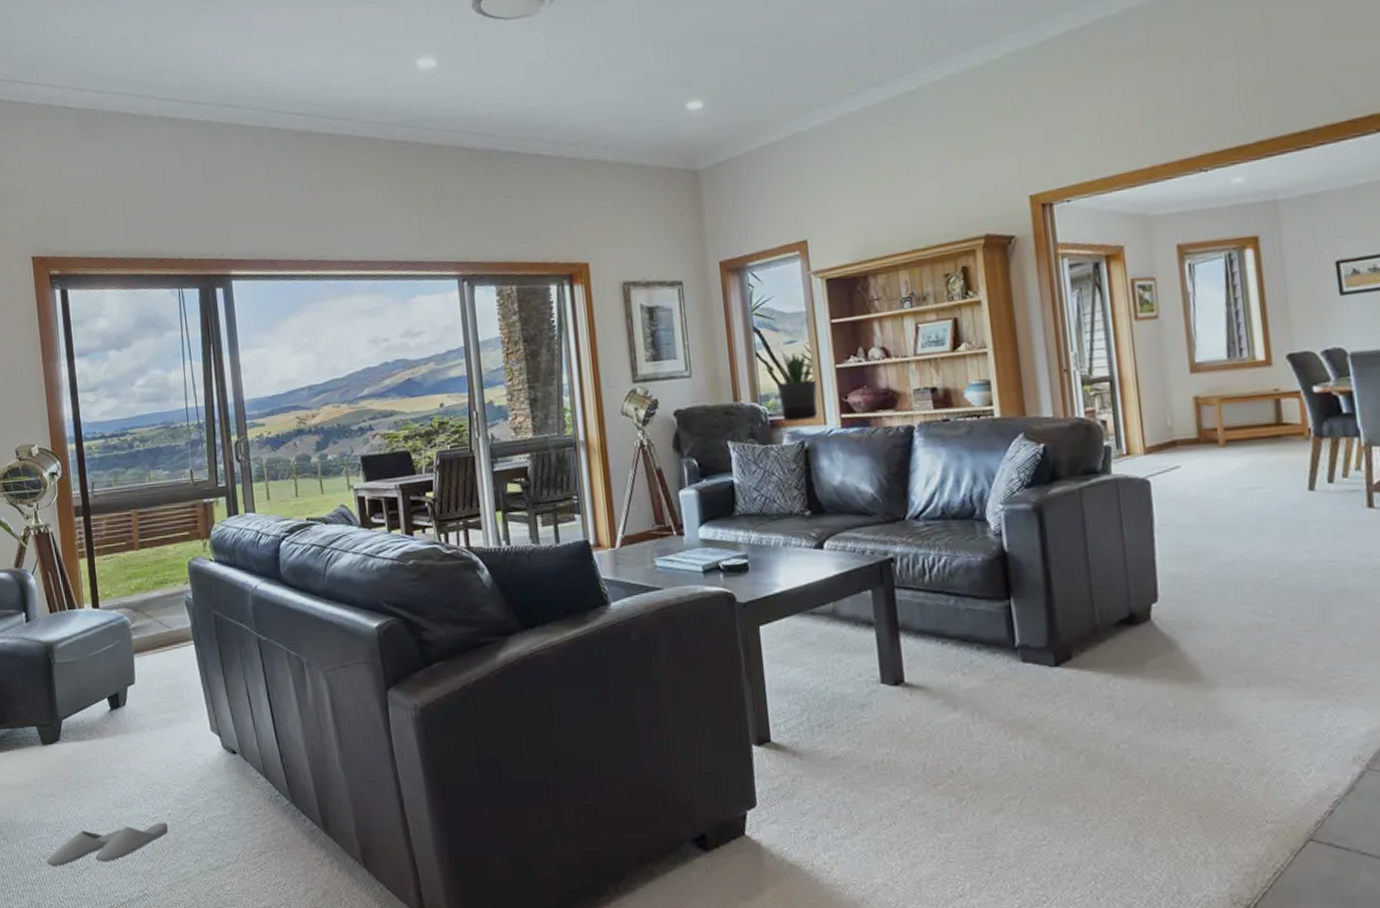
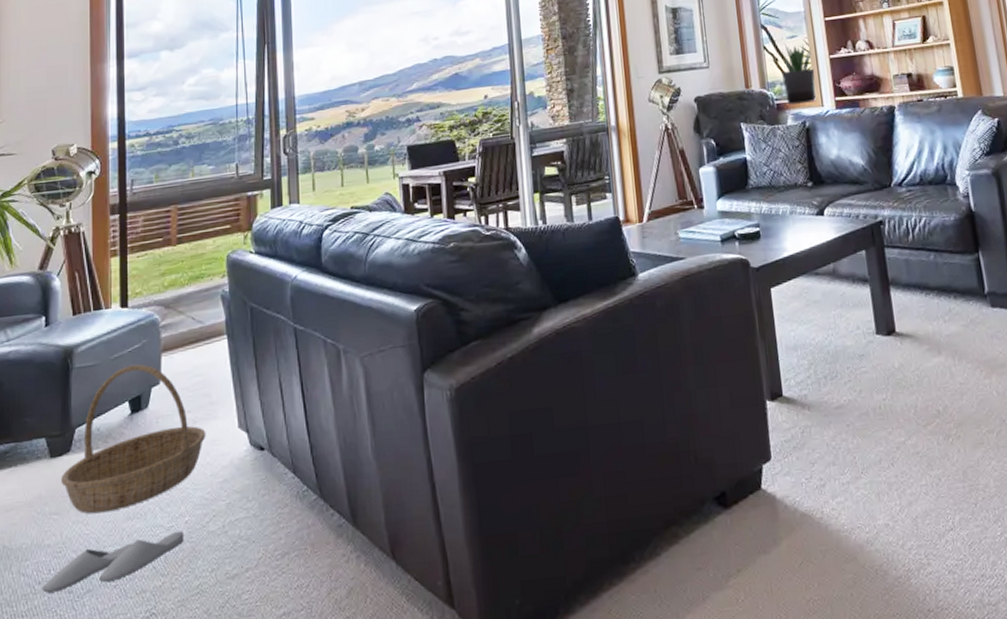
basket: none [54,663,181,799] -> present [61,364,206,514]

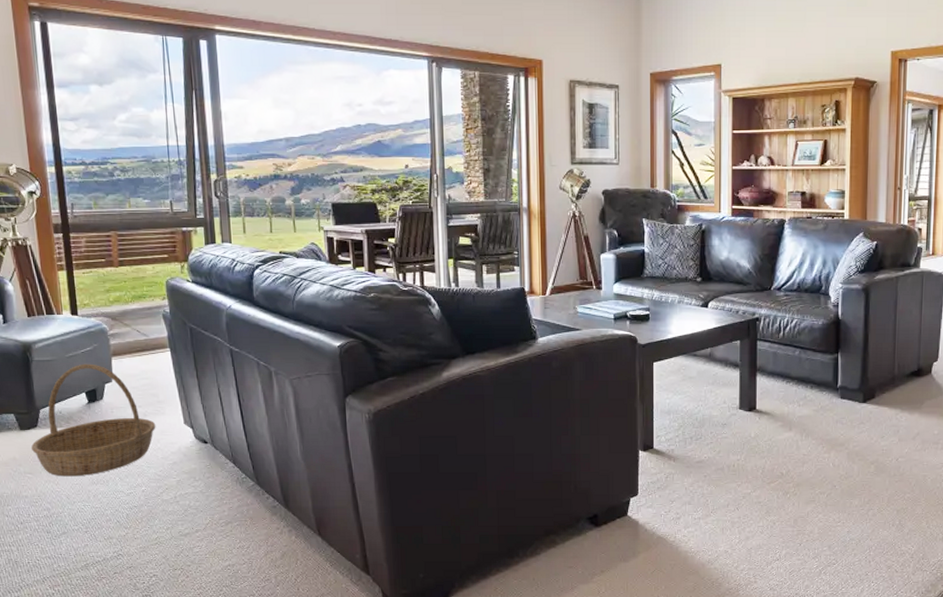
slippers: present [43,531,185,593] -> none [25,497,142,531]
planter: present [782,42,816,105] -> none [686,149,717,207]

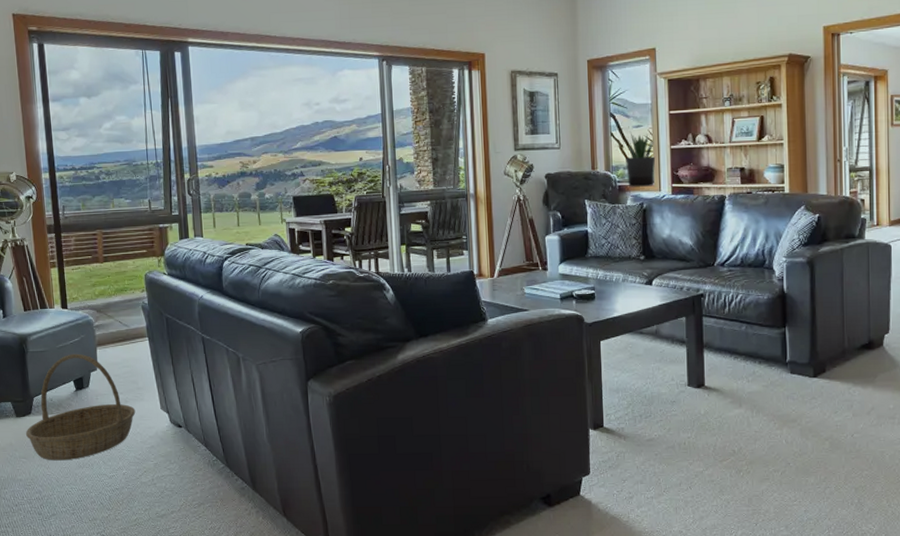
planter: none [686,149,717,207] -> present [626,131,656,187]

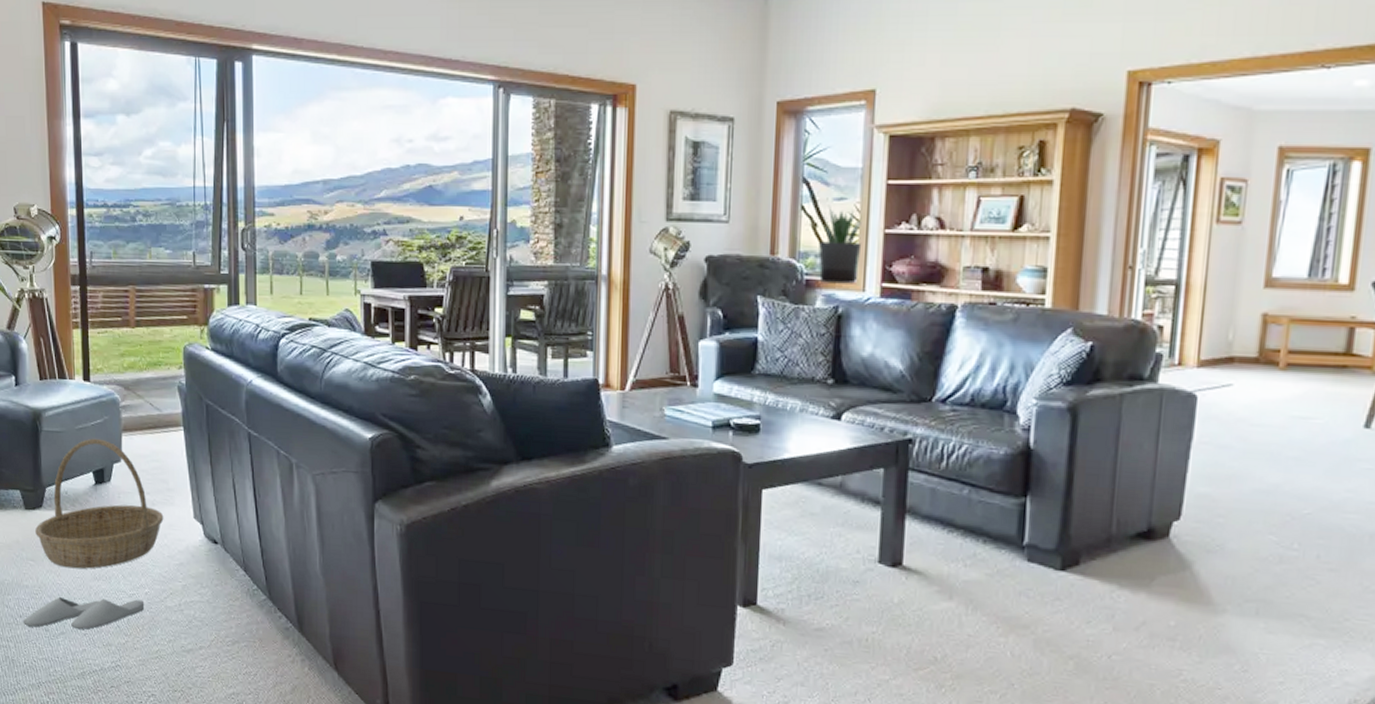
slippers: none [19,480,123,513] -> present [24,597,145,630]

